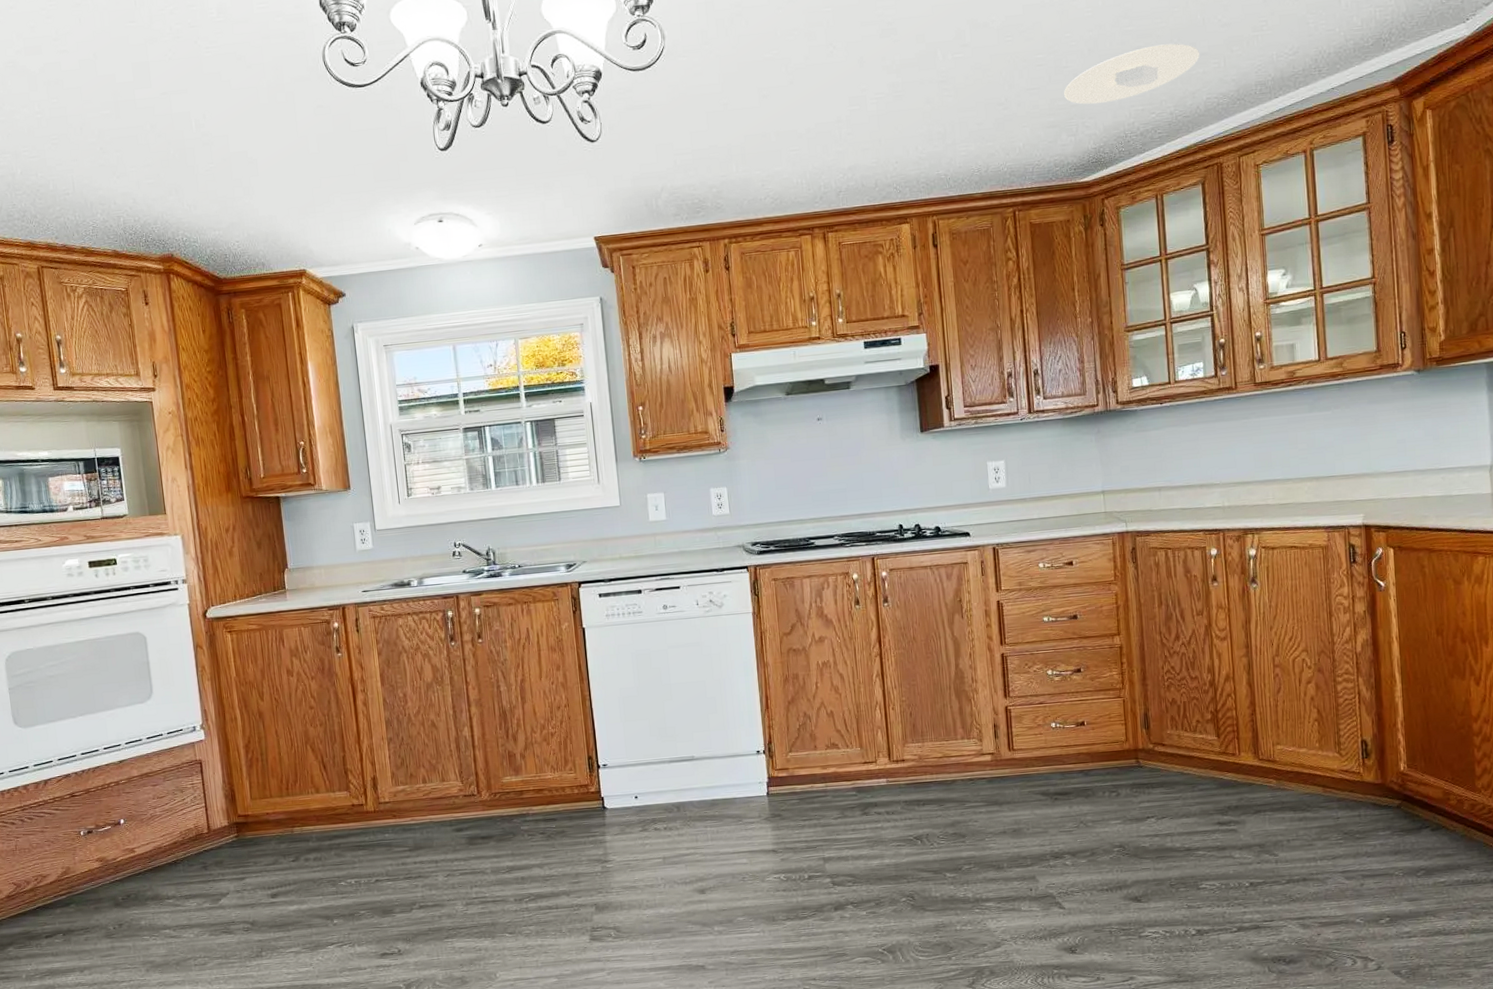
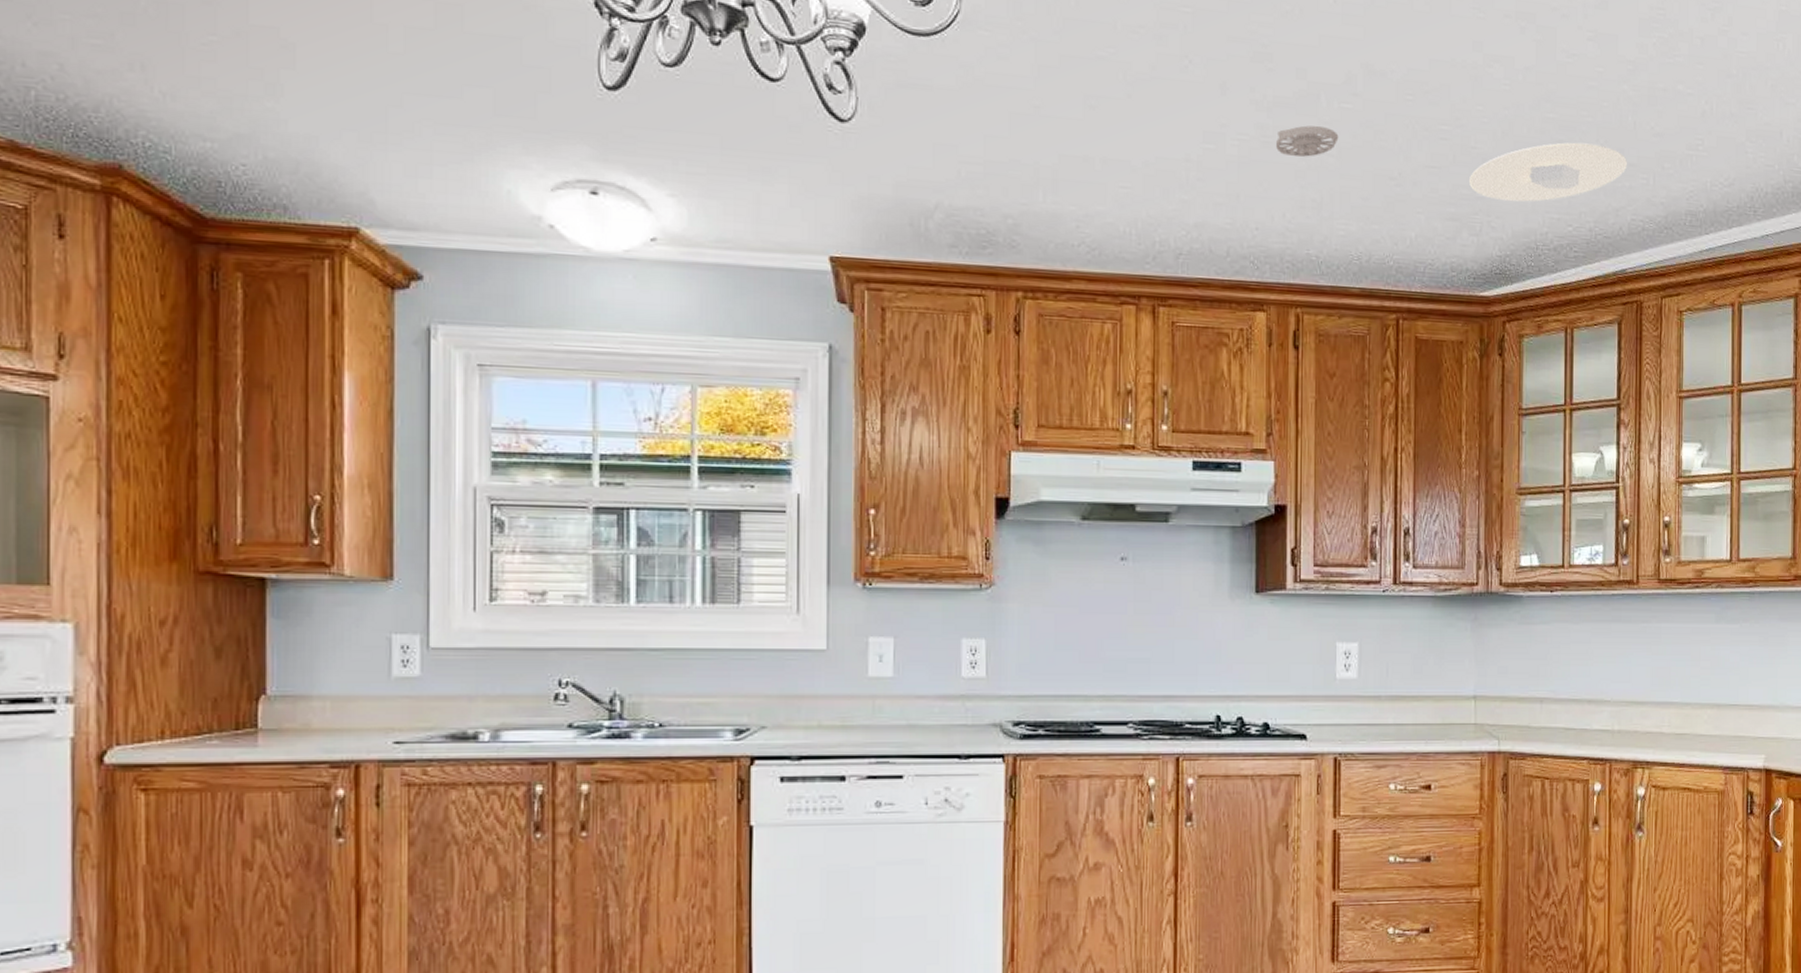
smoke detector: none [905,75,955,103] -> present [1276,125,1339,157]

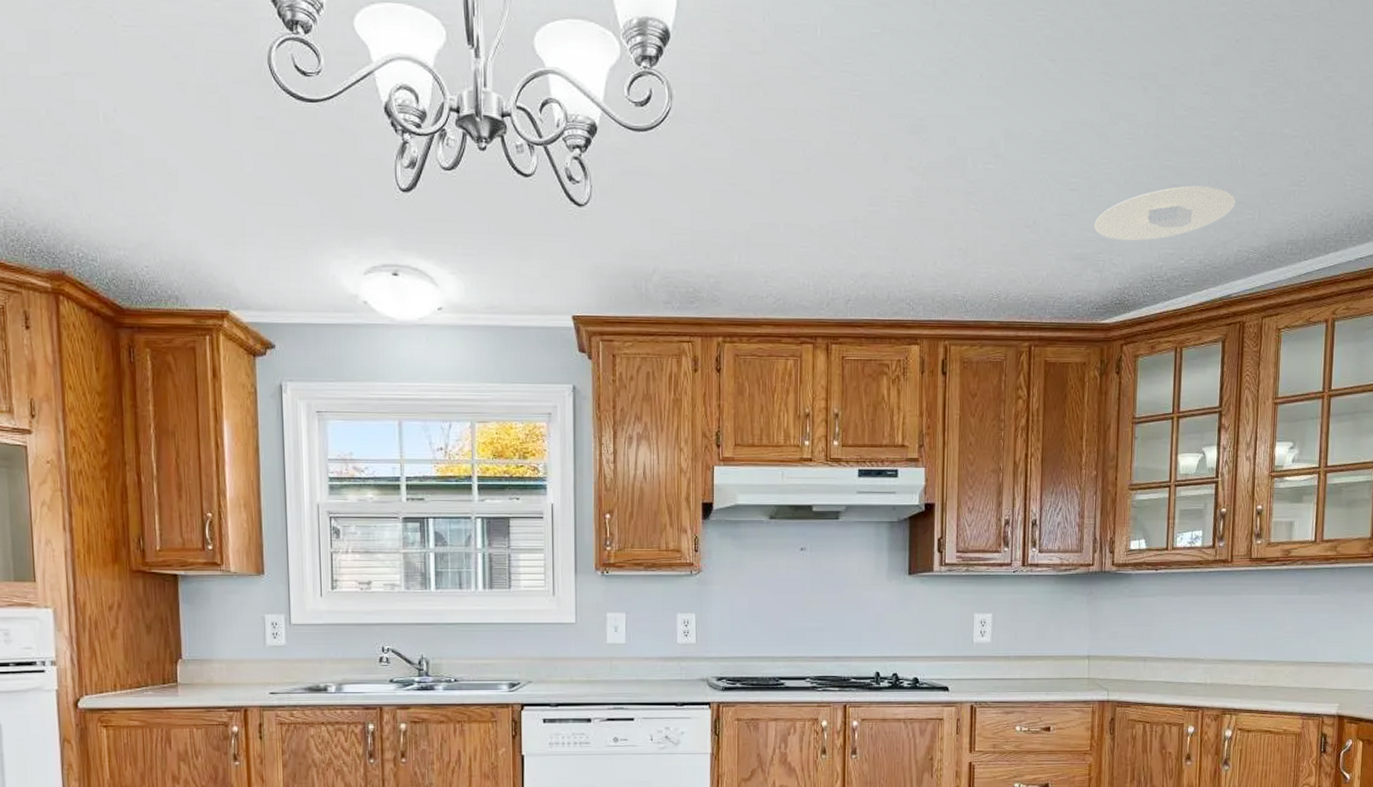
smoke detector: present [1276,125,1339,157] -> none [930,185,983,213]

